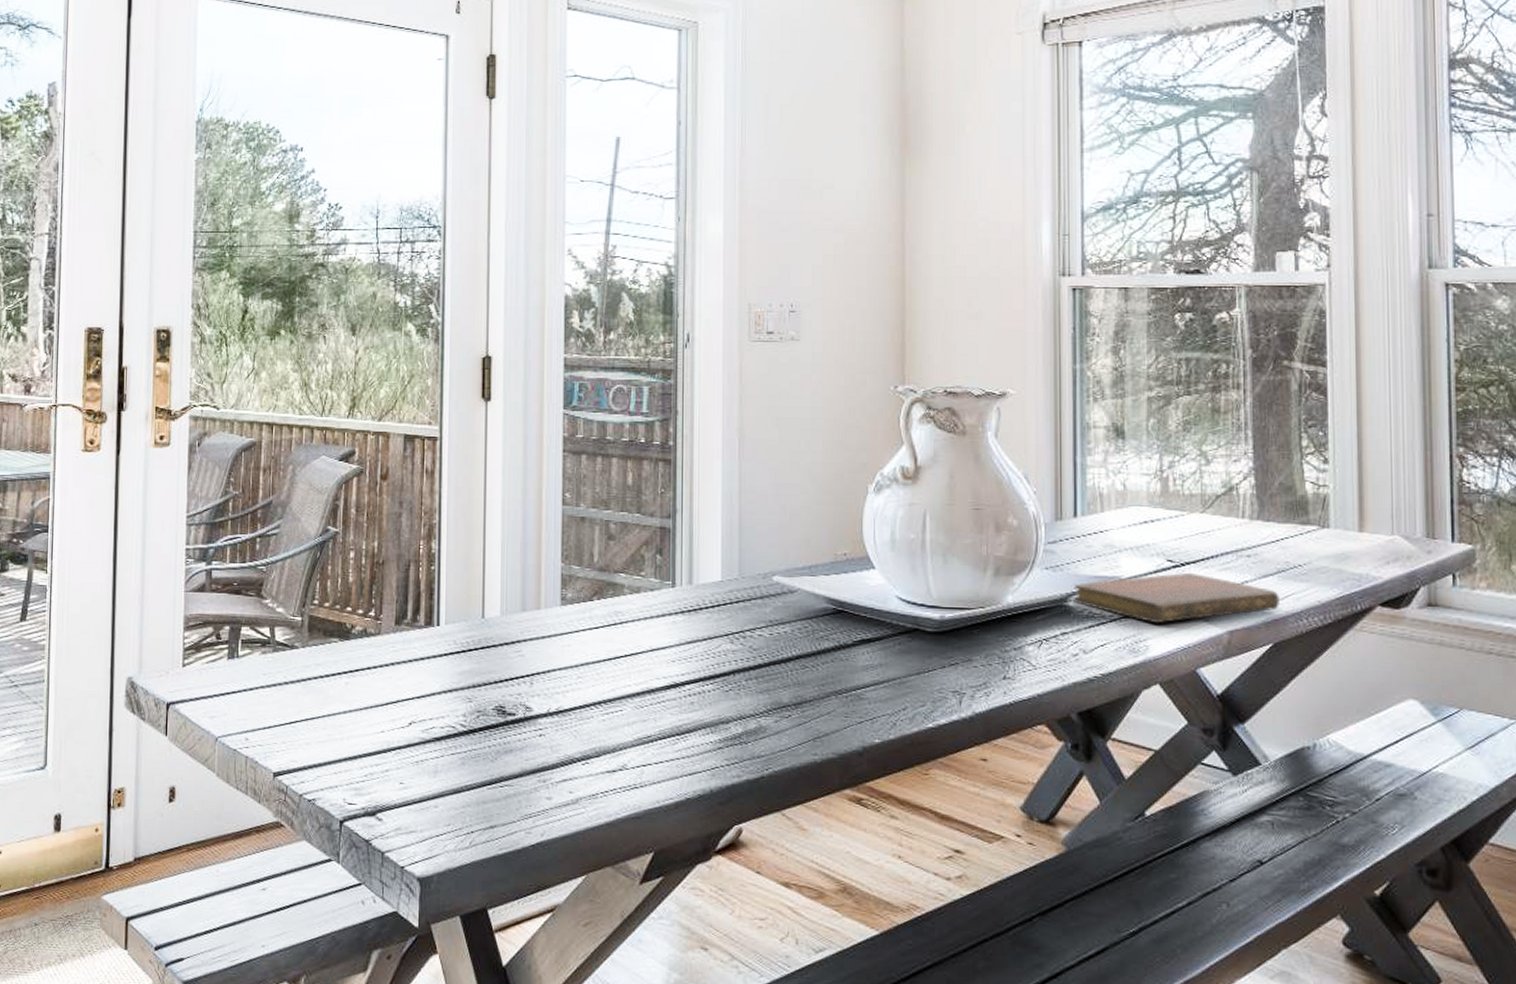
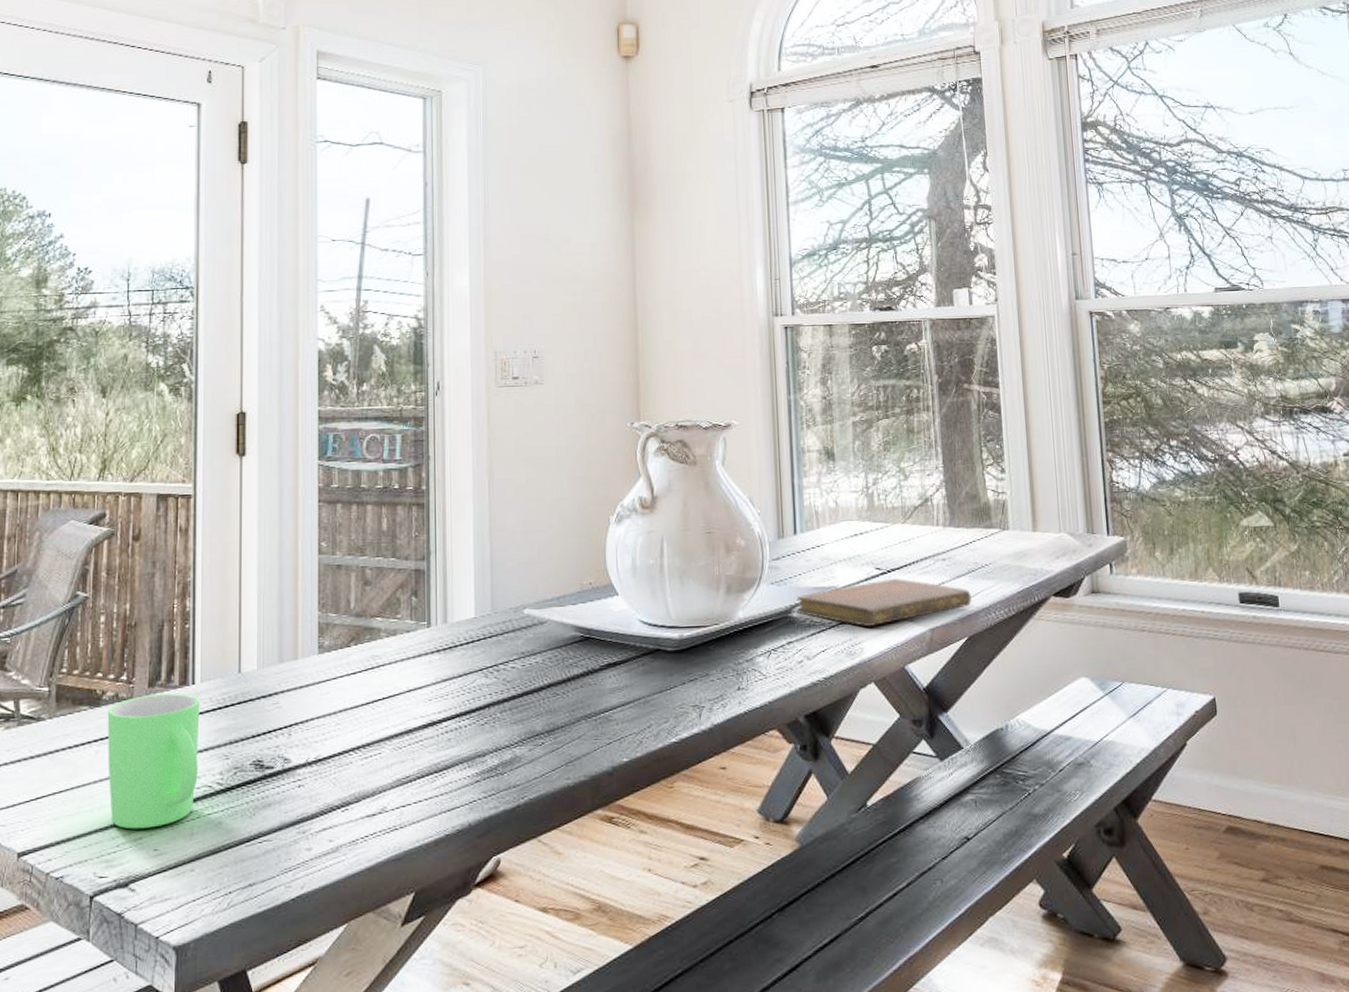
mug: none [356,632,445,762] -> present [107,693,200,829]

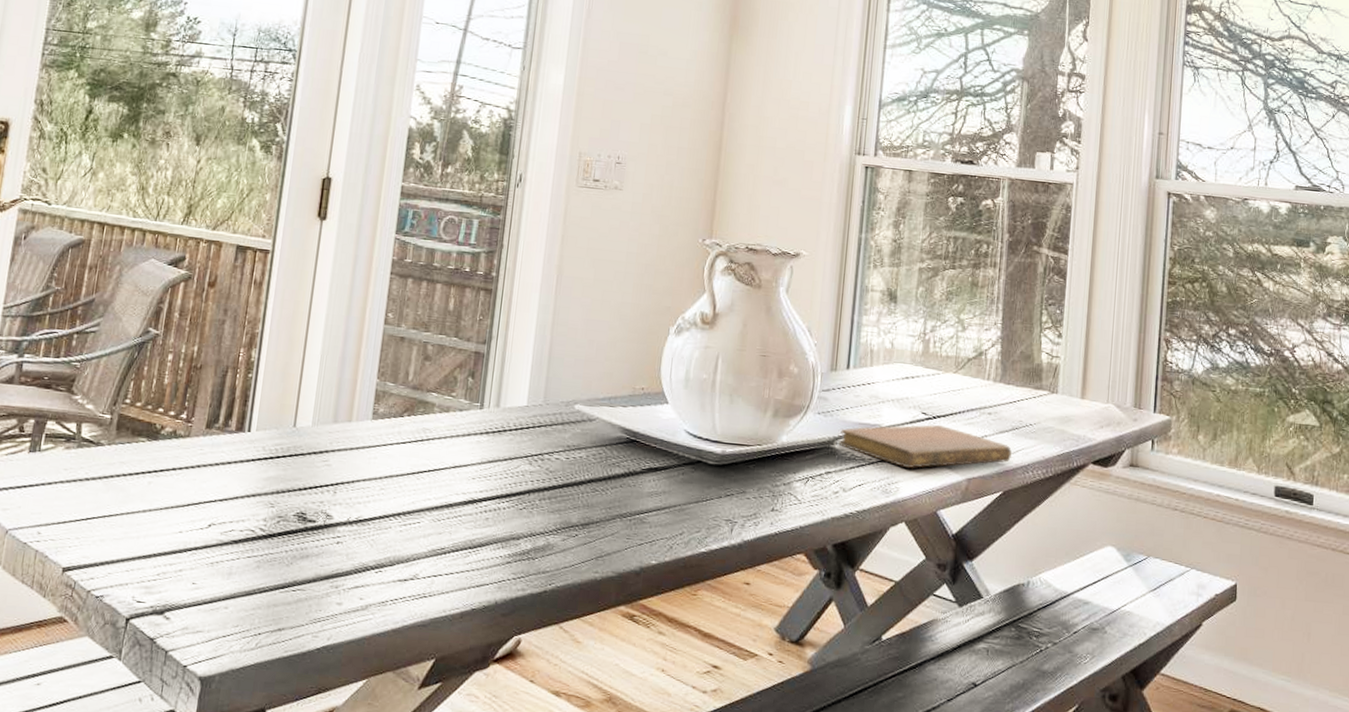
mug: present [107,693,200,829] -> none [155,435,254,563]

